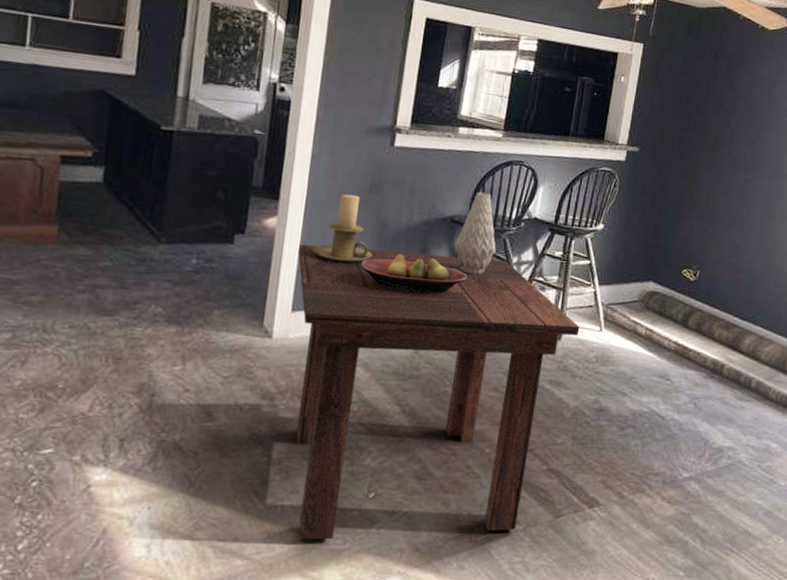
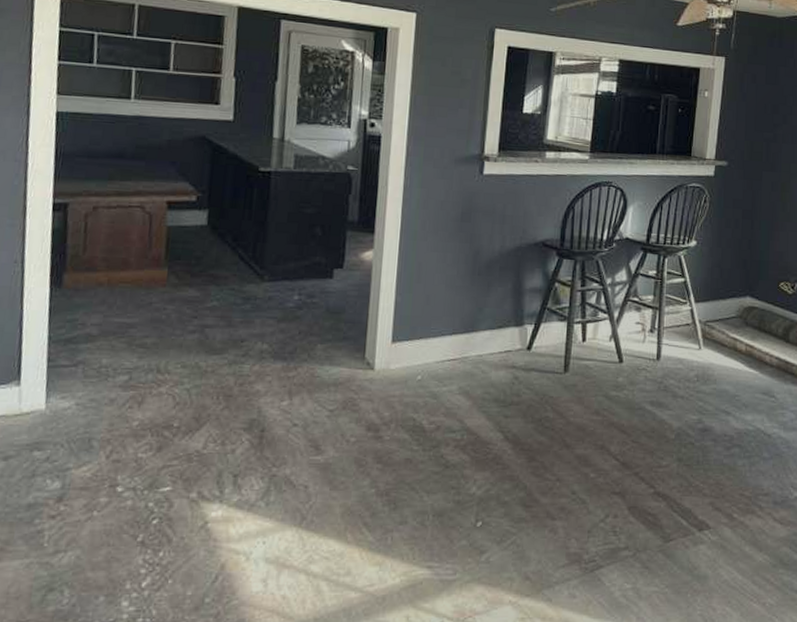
dining table: present [296,244,580,541] -> none [395,276,678,572]
candle holder: present [311,193,373,263] -> none [408,223,468,292]
fruit bowl: present [360,254,468,293] -> none [456,281,563,318]
vase: present [455,192,496,275] -> none [548,215,589,298]

